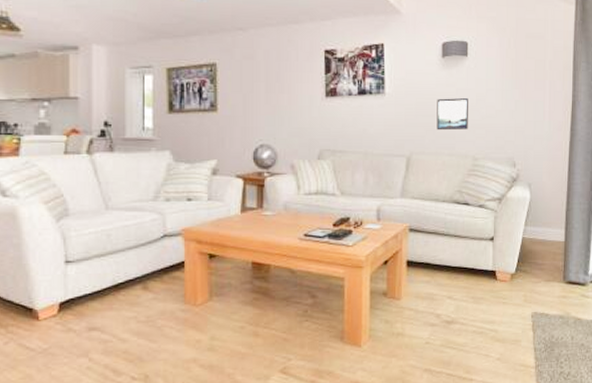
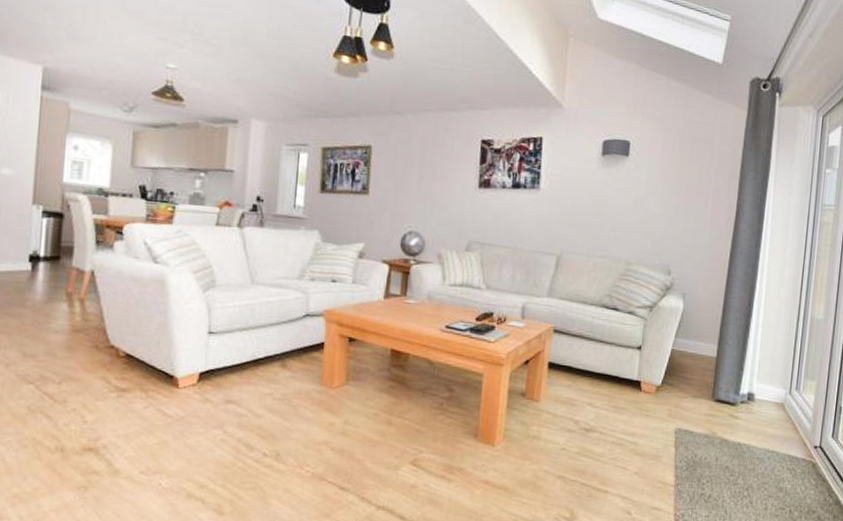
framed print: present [437,97,468,131] -> none [590,198,626,232]

